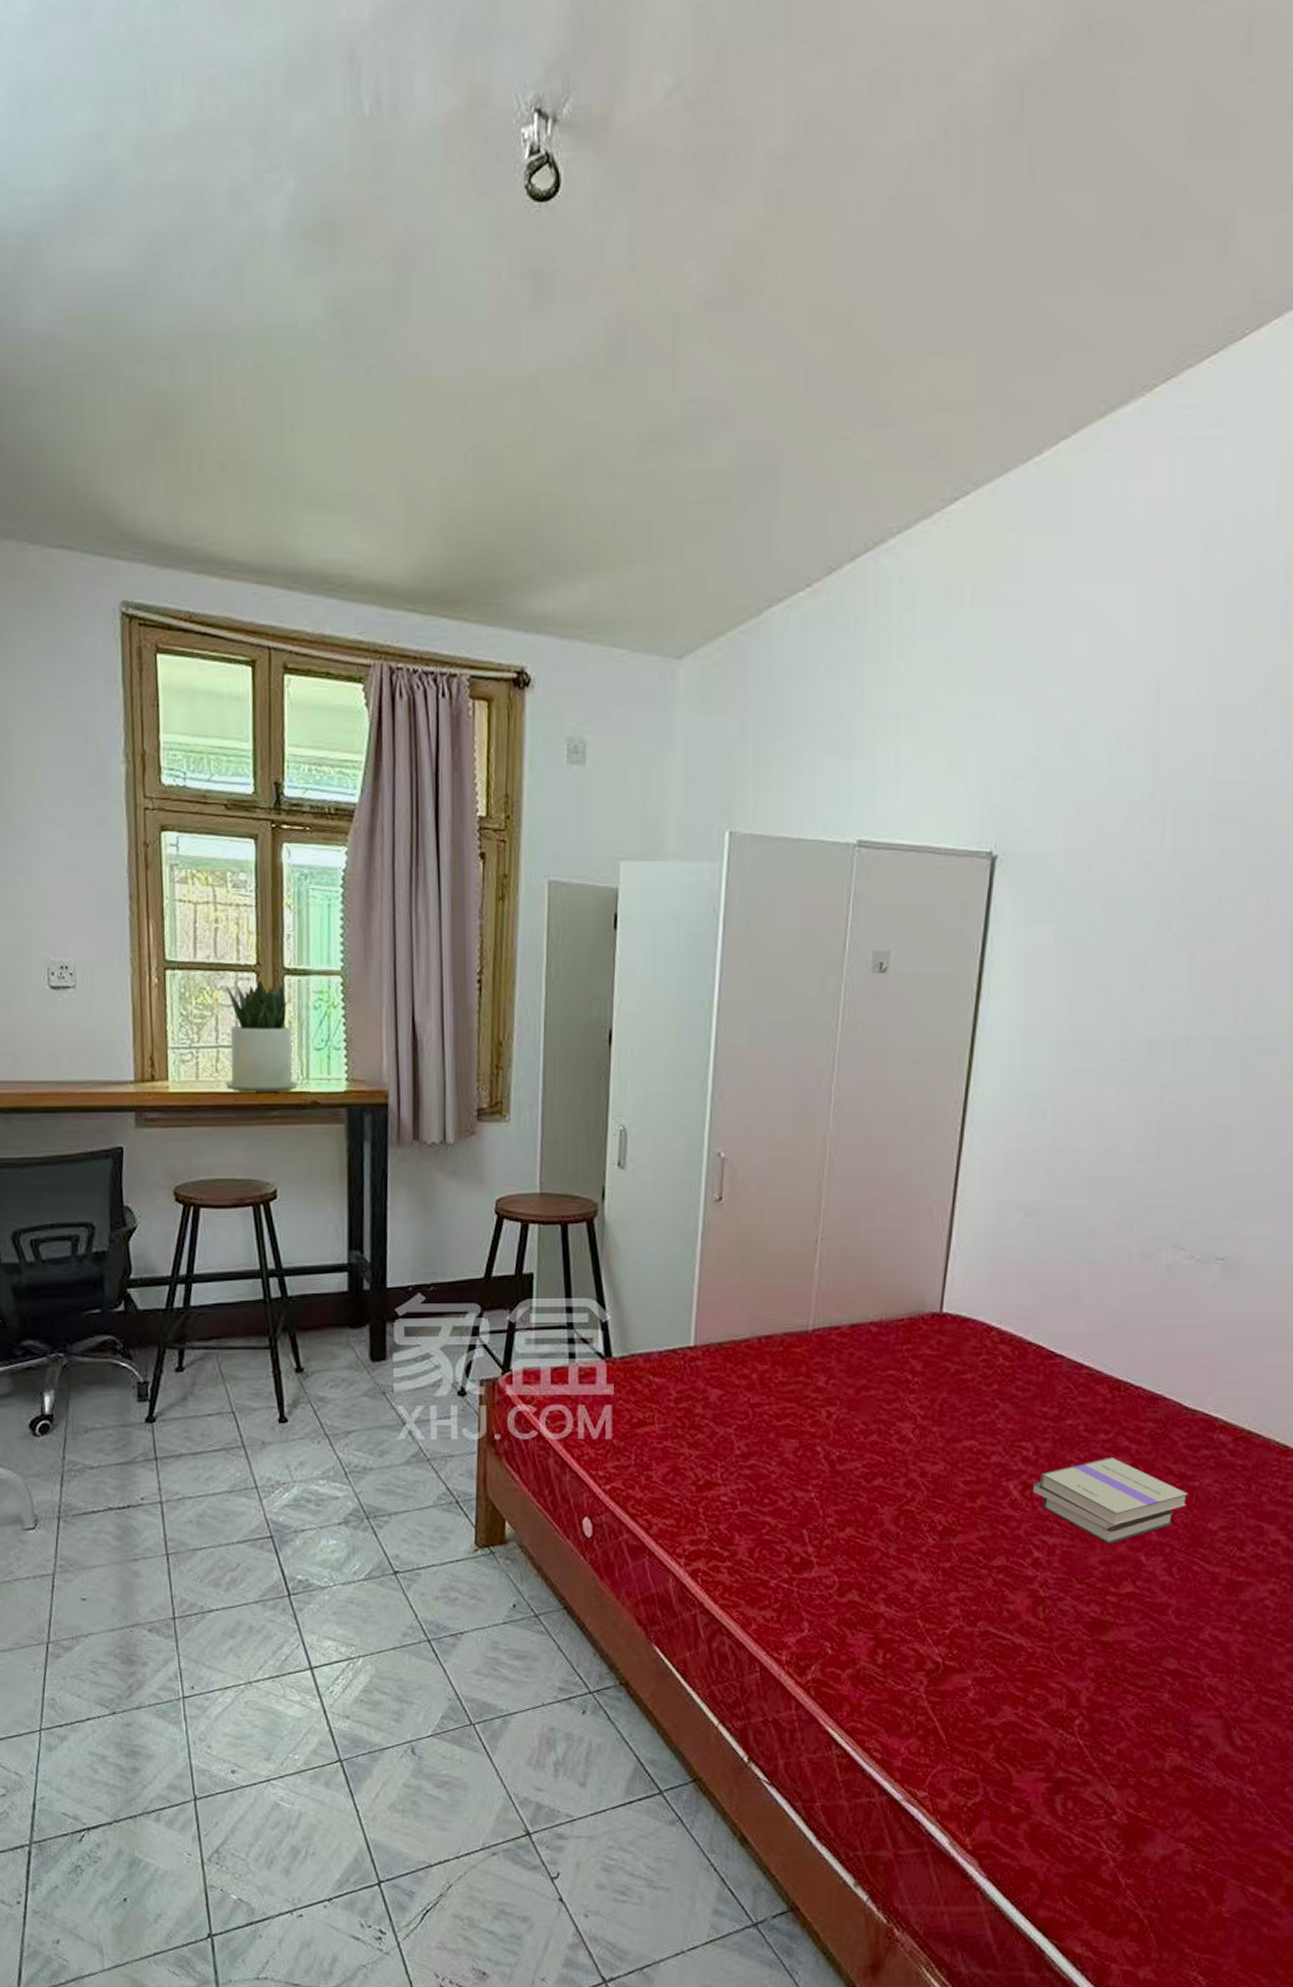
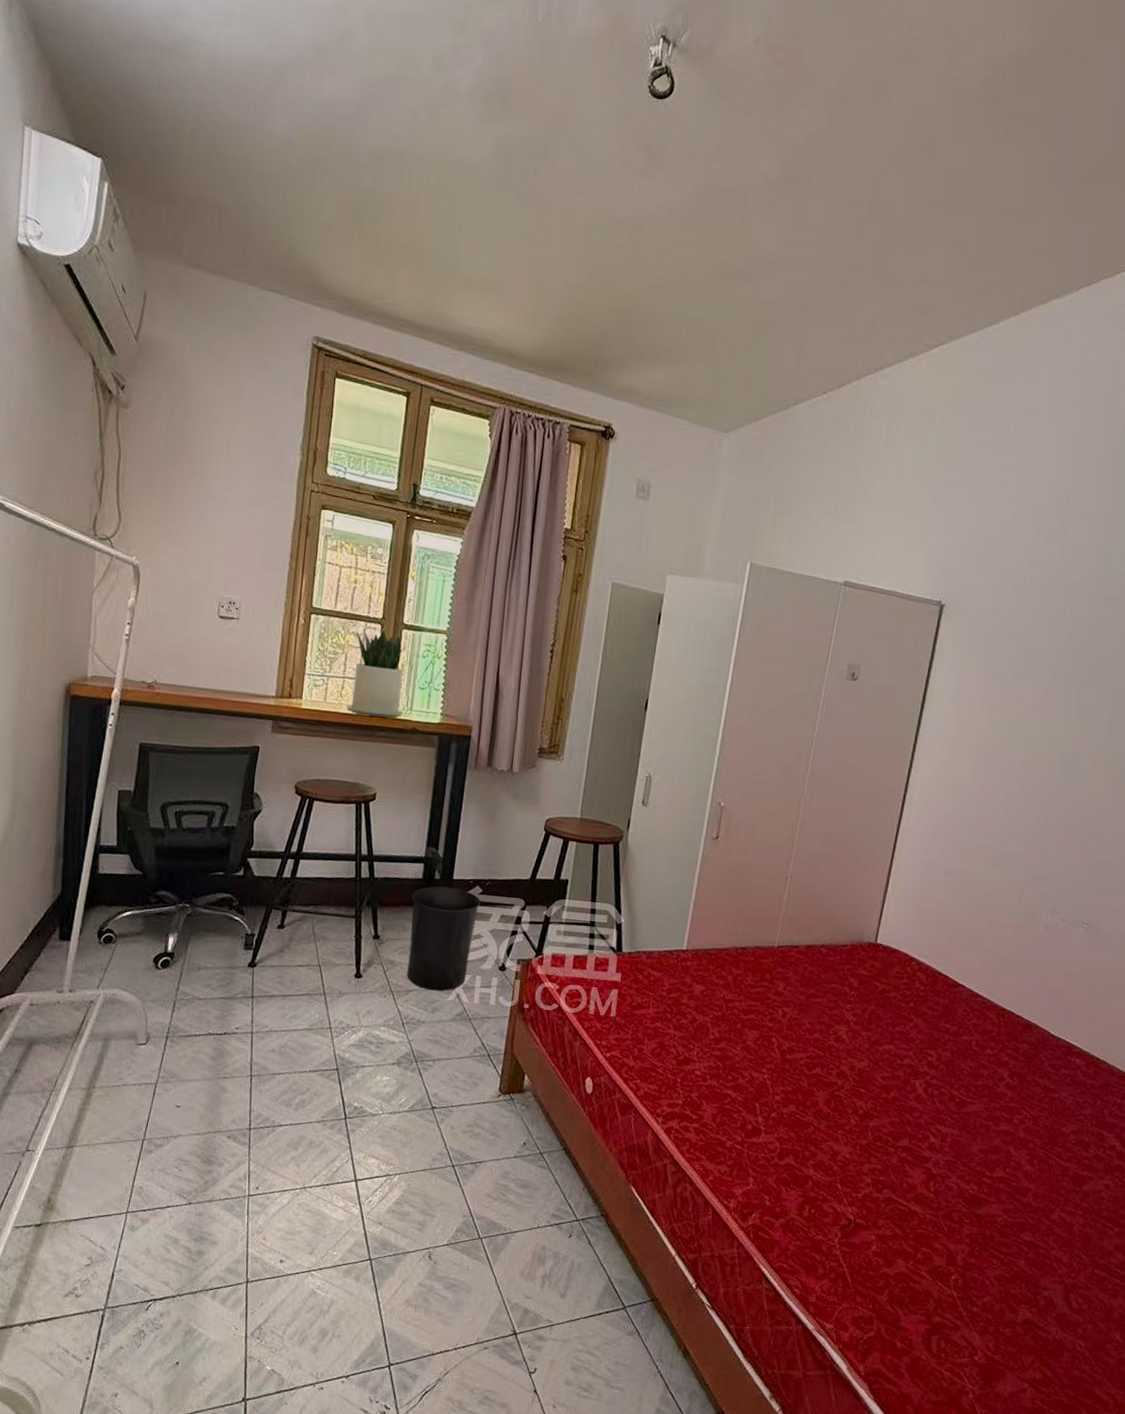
waste bin: none [338,1298,425,1429] -> present [407,886,481,991]
books: present [1032,1456,1189,1545] -> none [933,1068,1050,1137]

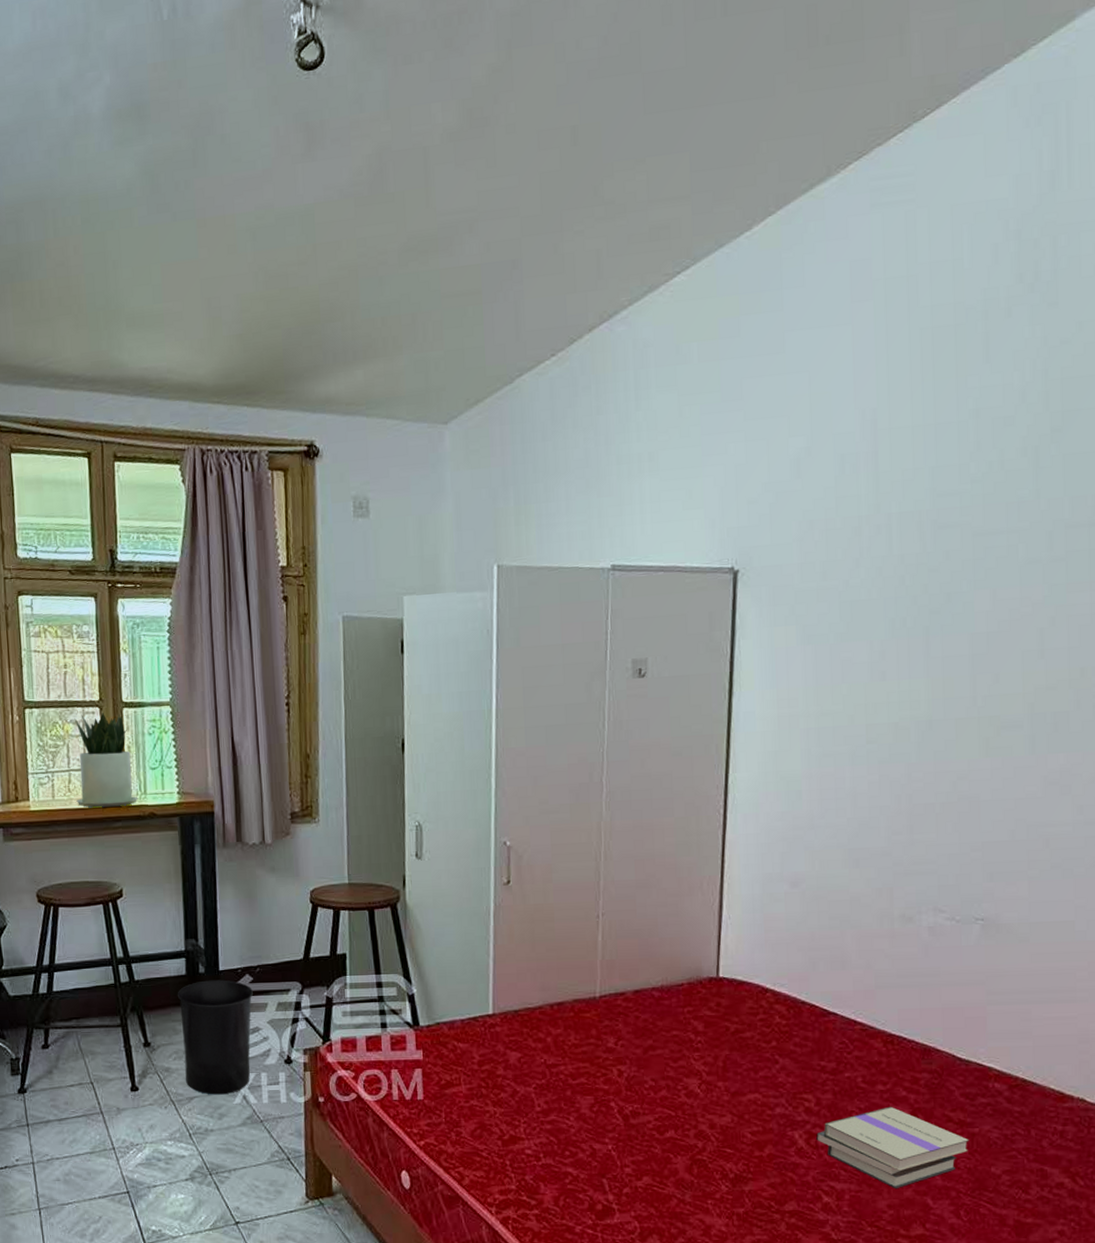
books: none [933,1068,1050,1137] -> present [816,1106,969,1189]

